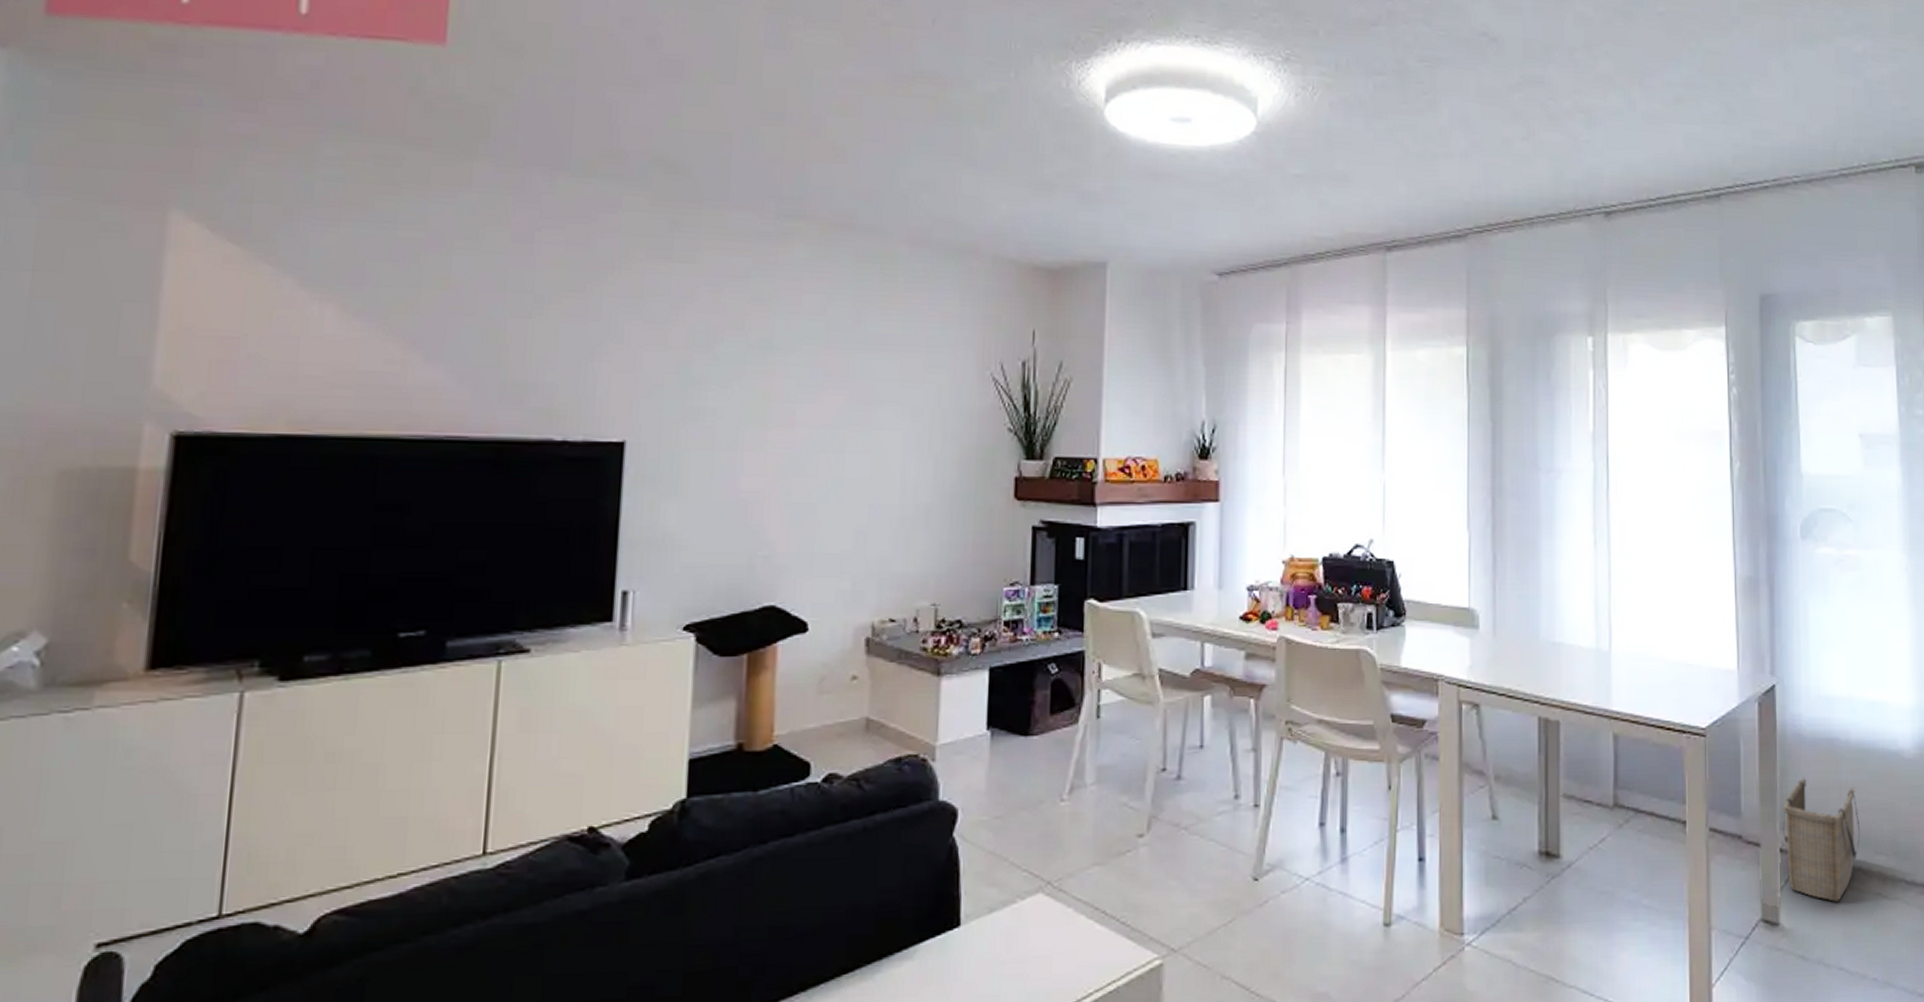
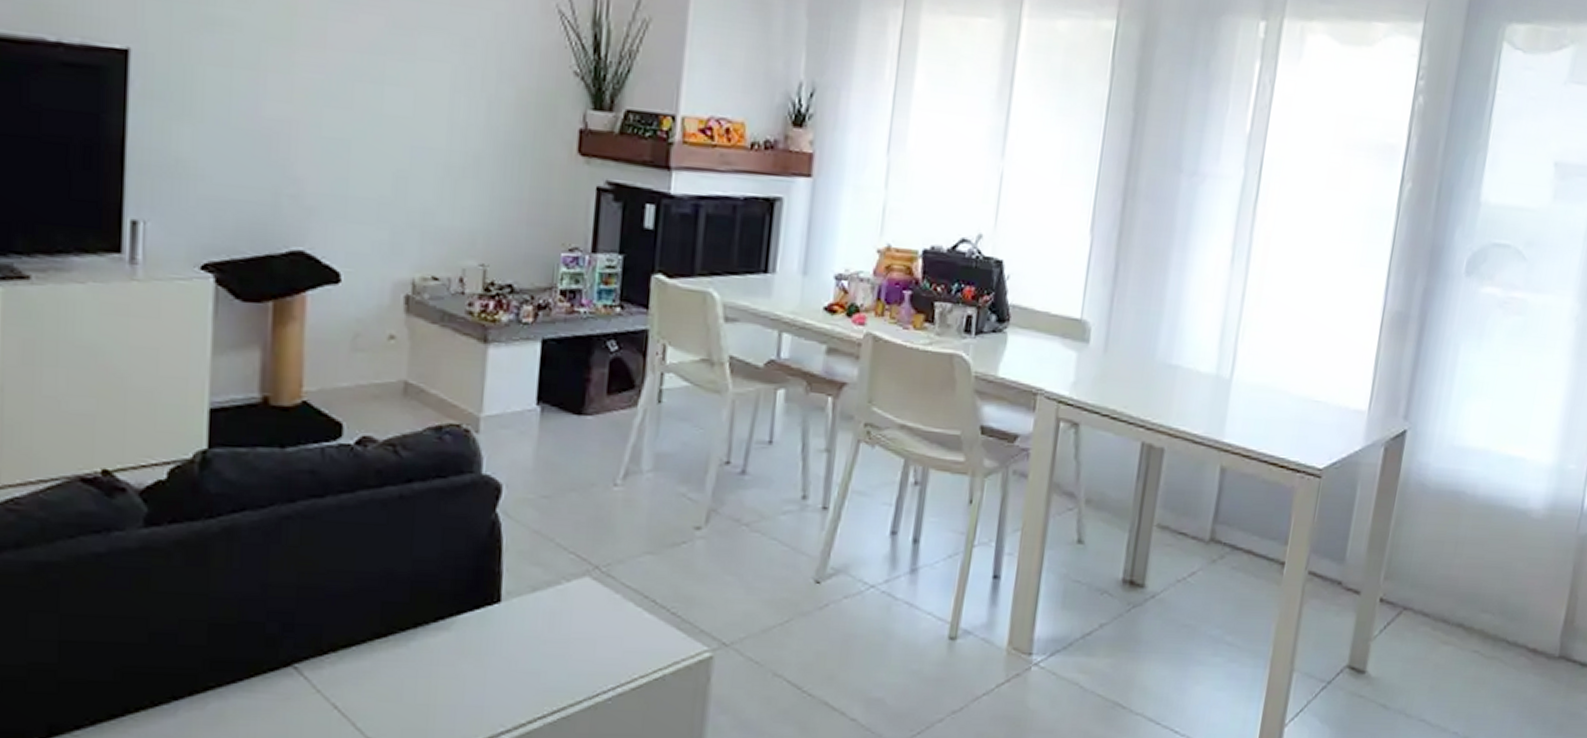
basket: present [1783,777,1860,902] -> none [1383,528,1473,655]

